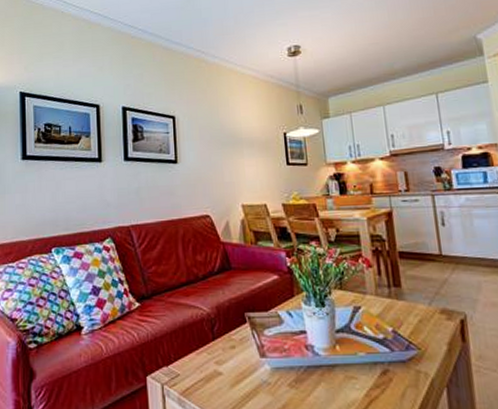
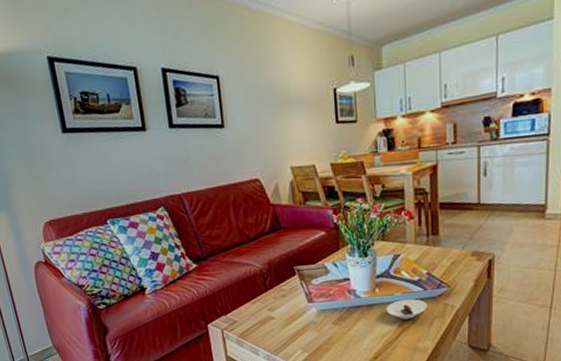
saucer: none [349,361,397,387] -> present [386,299,428,319]

